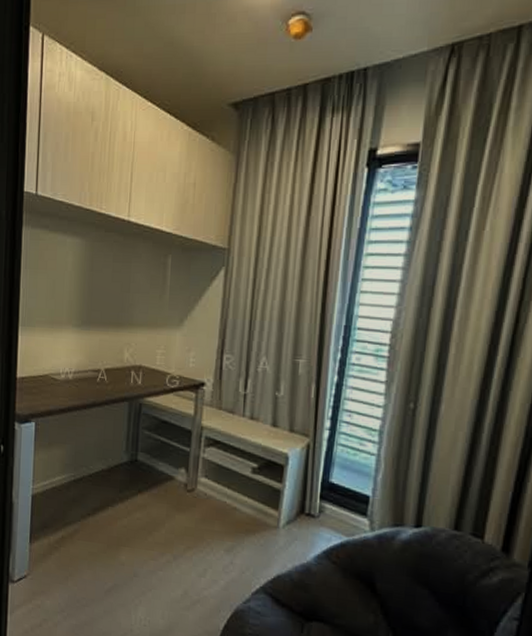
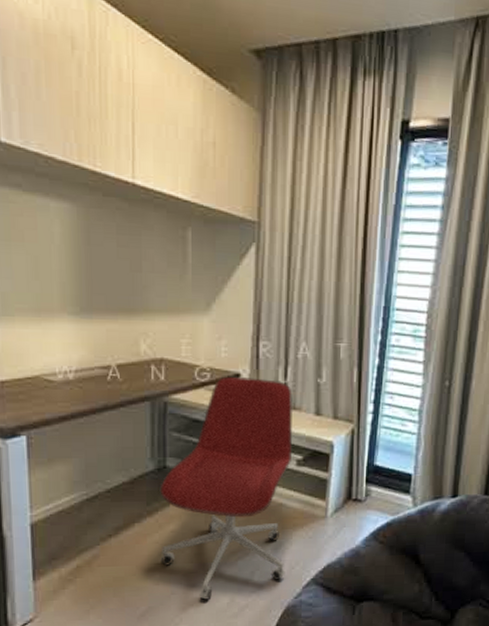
office chair: none [127,384,252,588] -> present [159,376,294,600]

